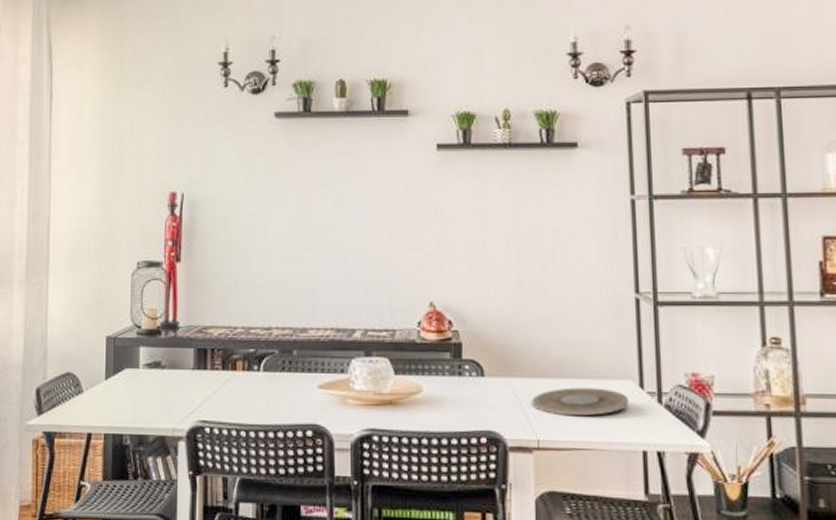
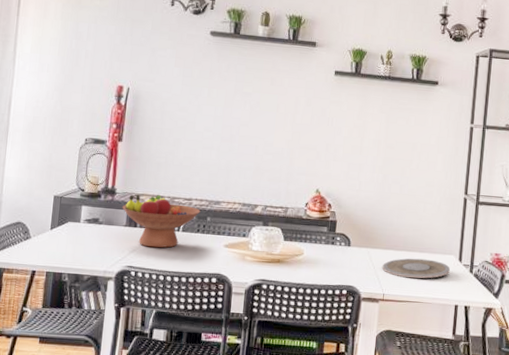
fruit bowl: none [187,326,284,395] -> present [122,194,201,248]

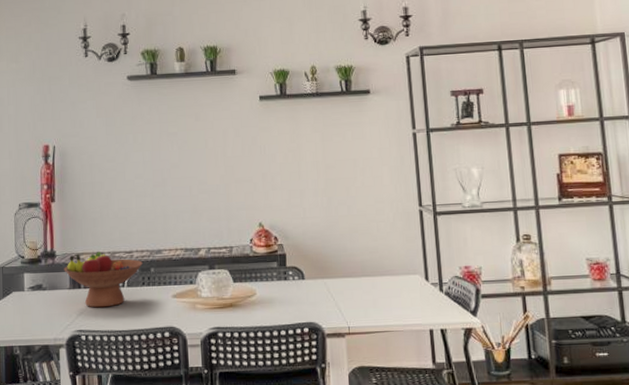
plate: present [382,258,451,279] -> none [343,282,418,306]

